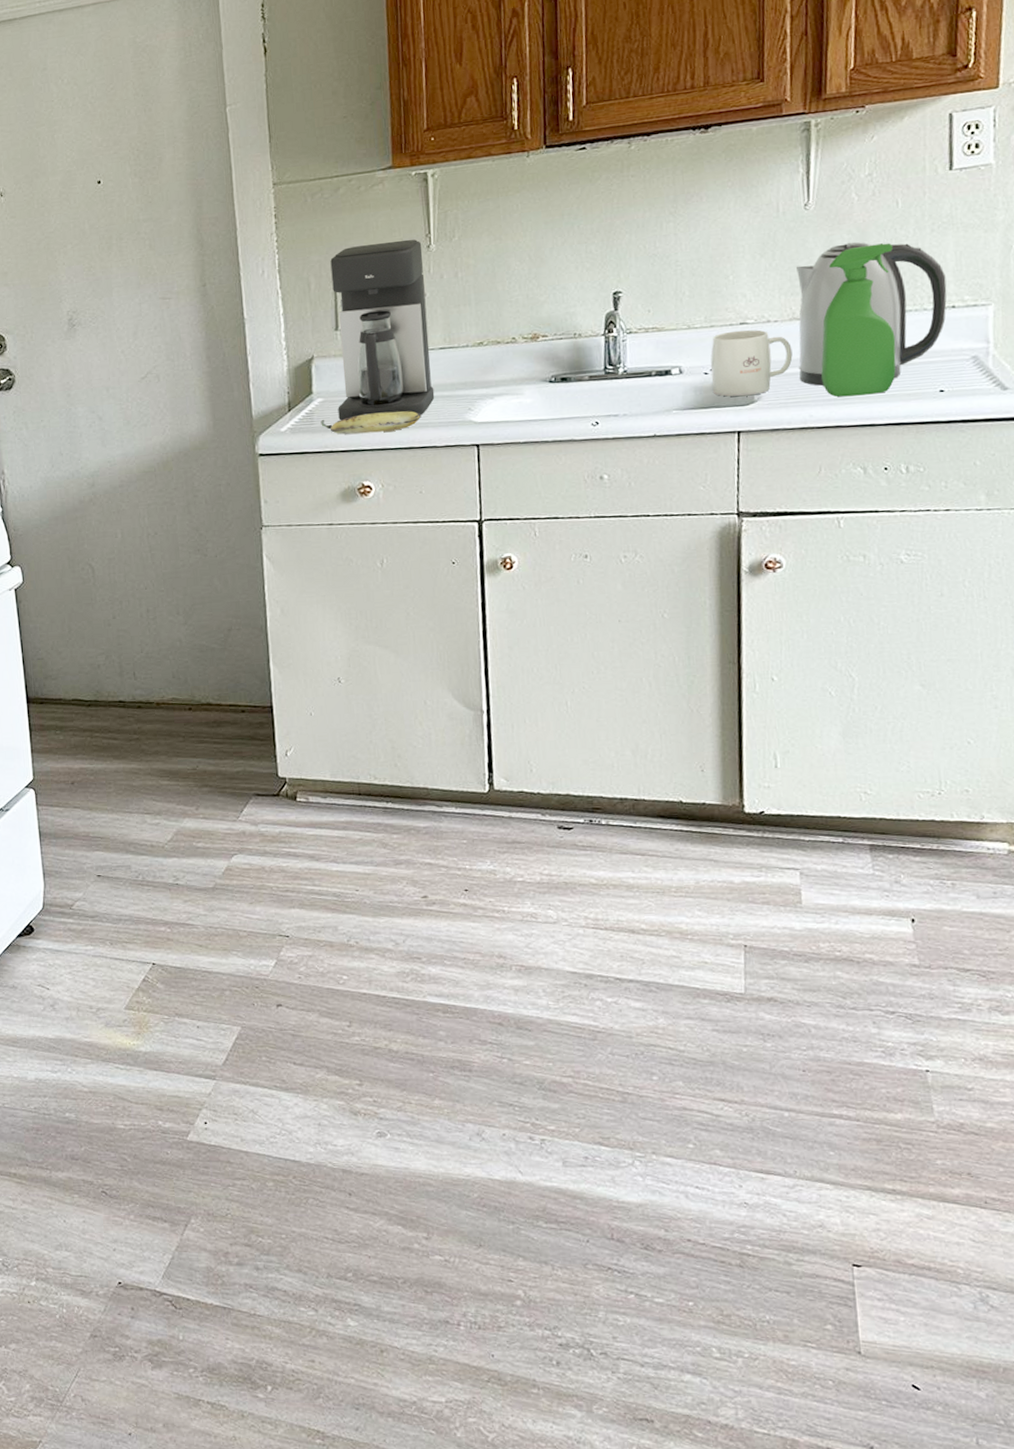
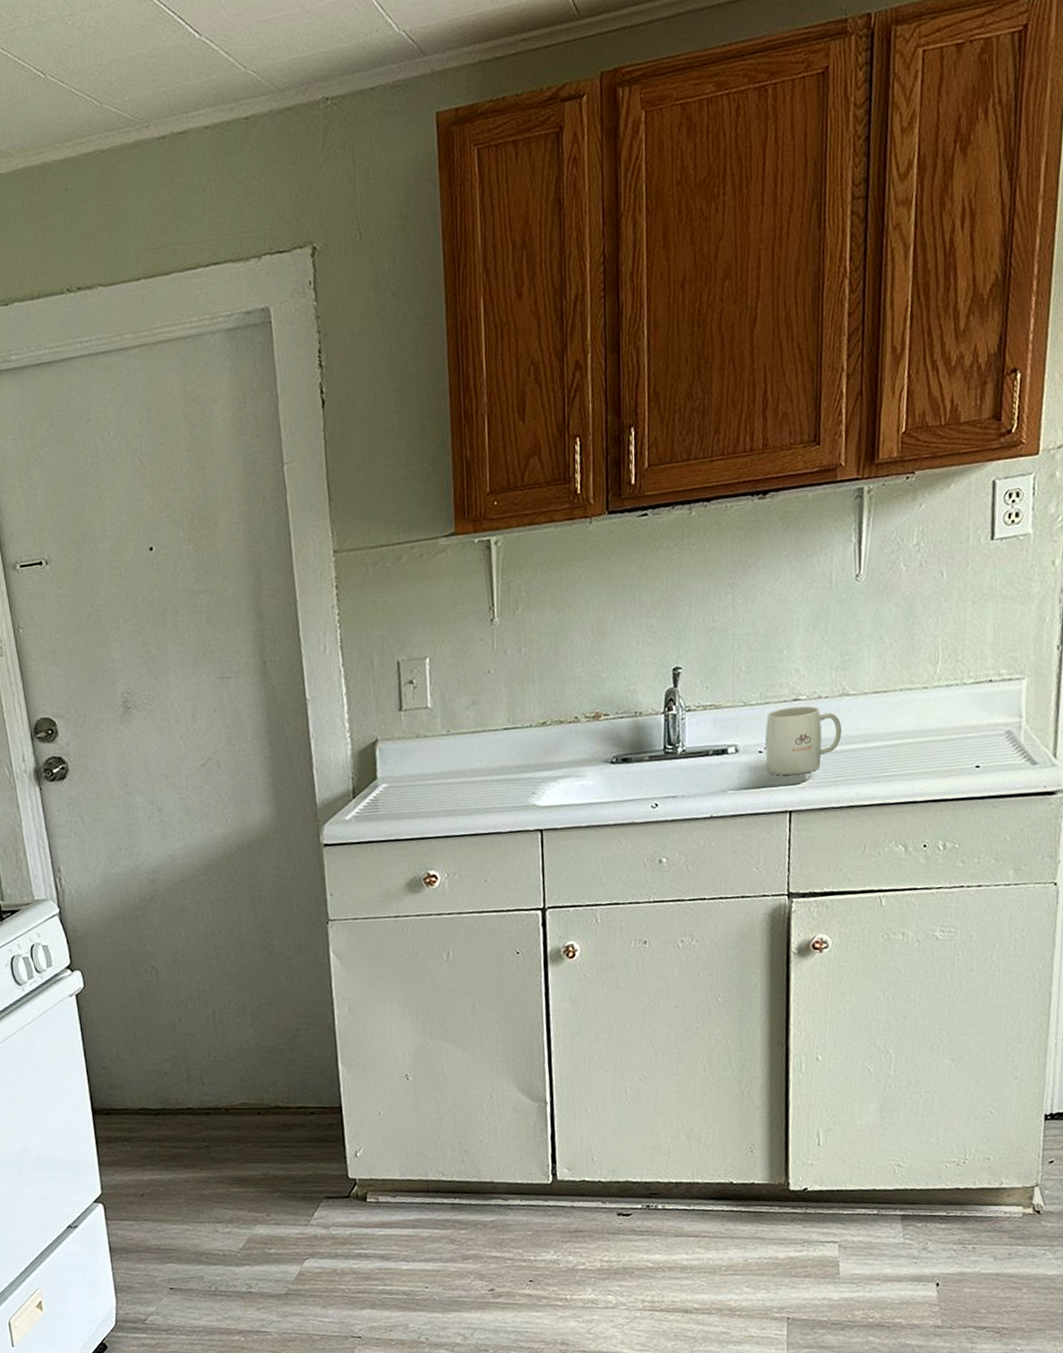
fruit: present [321,411,422,435] -> none [385,795,486,822]
coffee maker: present [330,239,435,421] -> none [393,612,499,807]
kettle: present [796,242,947,386] -> none [847,614,985,763]
spray bottle: present [821,243,896,397] -> none [868,615,937,775]

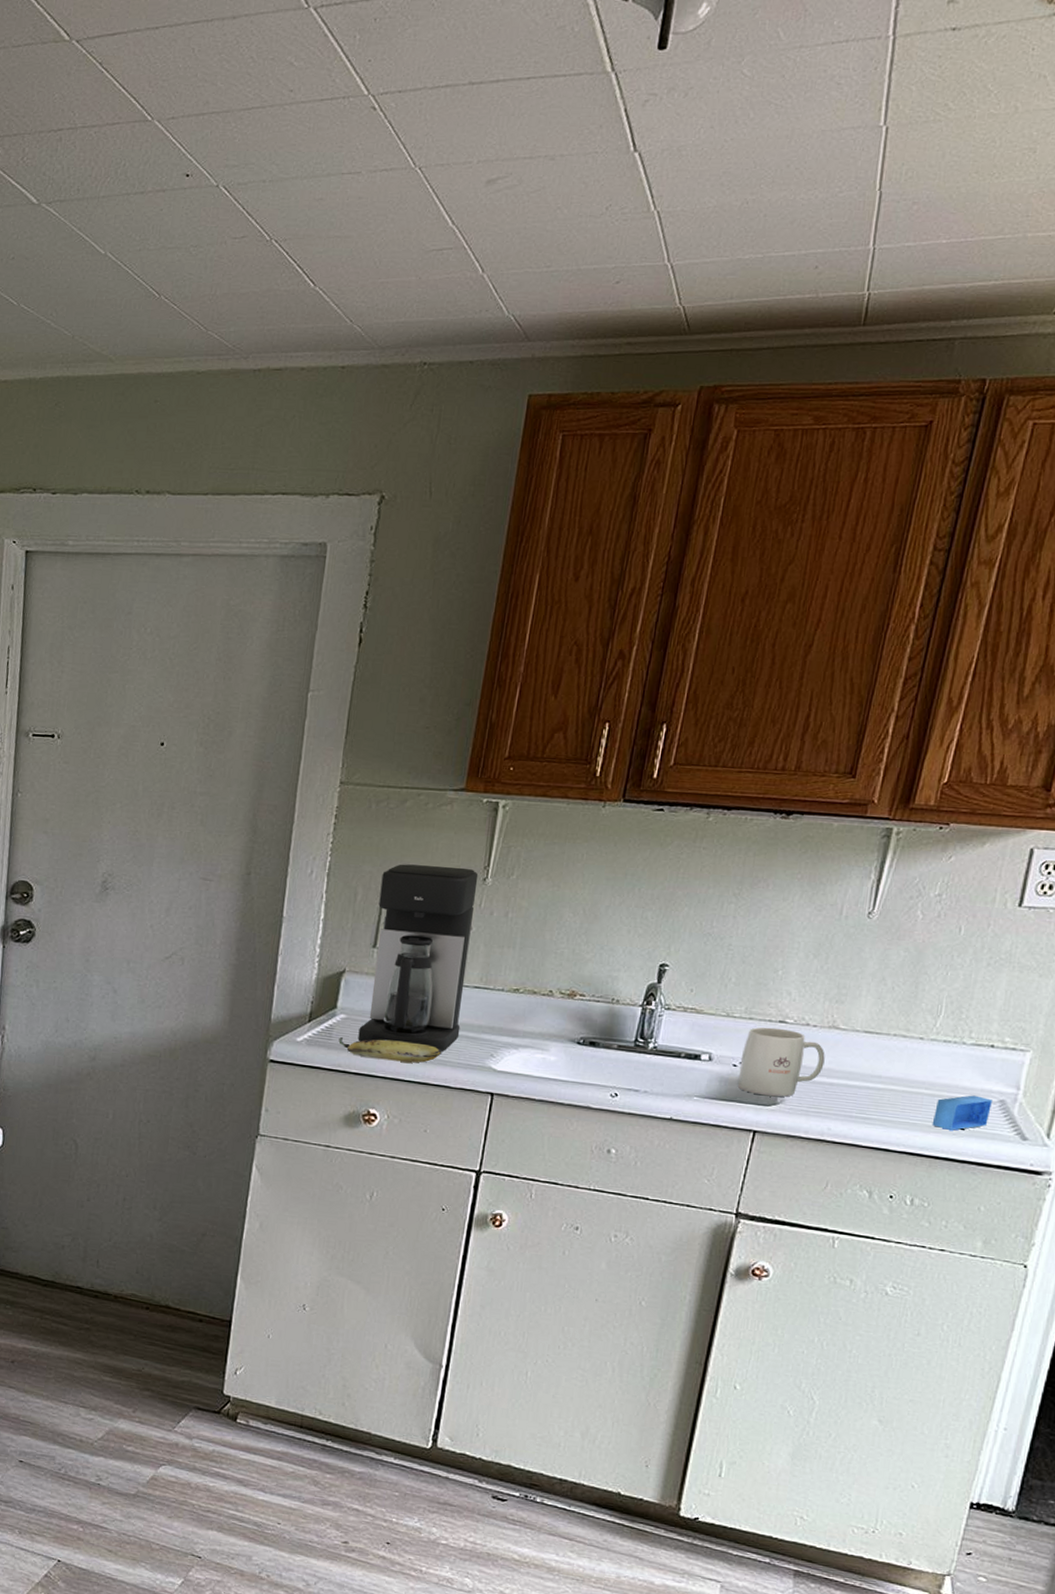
fruit: none [385,795,486,822] -> present [338,1037,442,1063]
coffee maker: none [393,612,499,807] -> present [358,864,479,1051]
sponge: none [949,731,1000,771] -> present [932,1095,992,1131]

